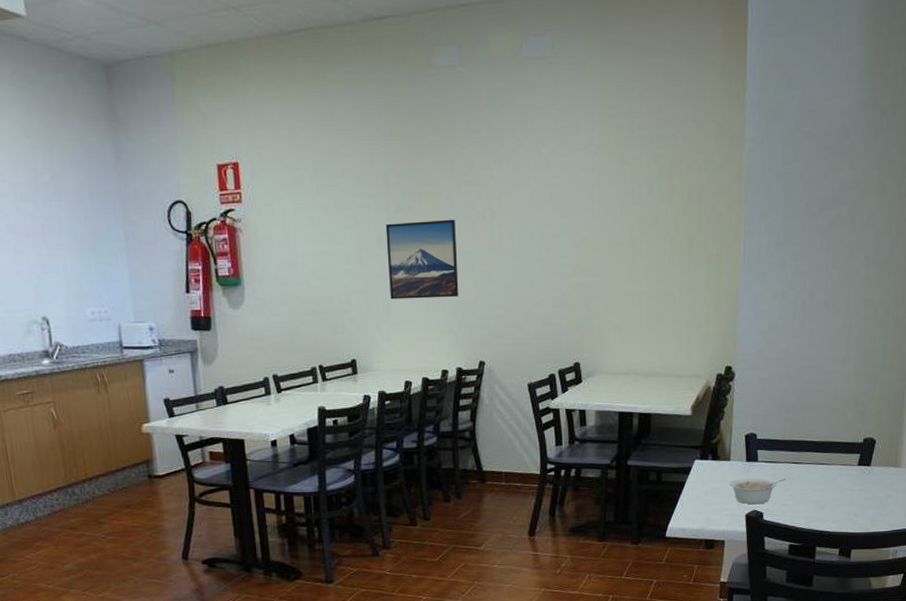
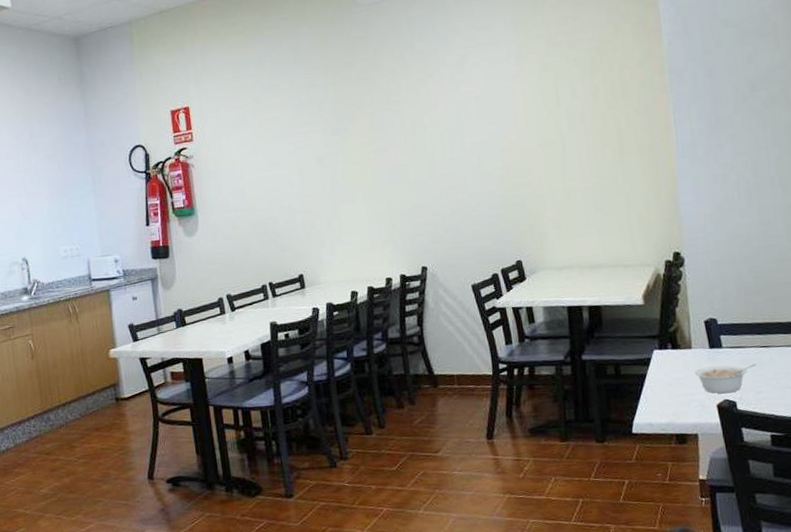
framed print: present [385,219,459,300] -> none [323,136,397,216]

